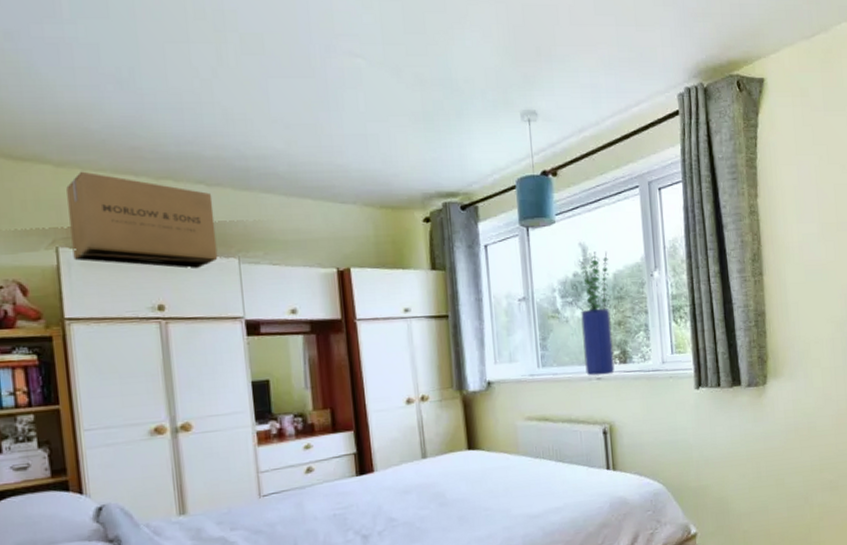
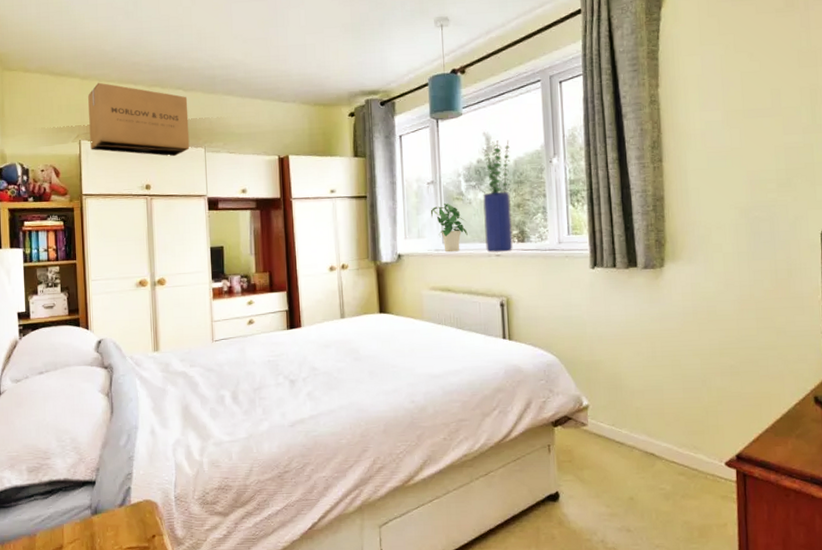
potted plant: none [522,322,565,378] -> present [430,203,468,253]

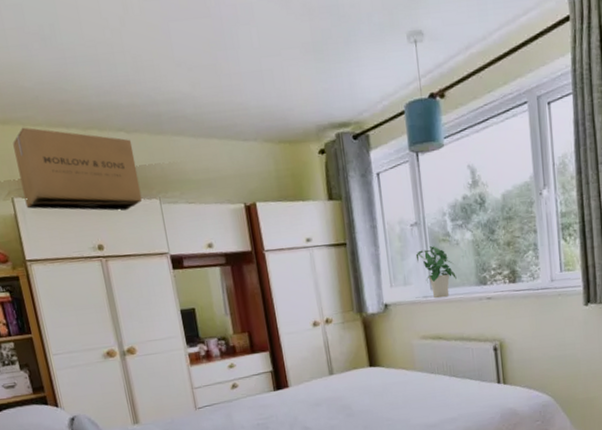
vase: present [483,140,513,253] -> none [470,172,504,296]

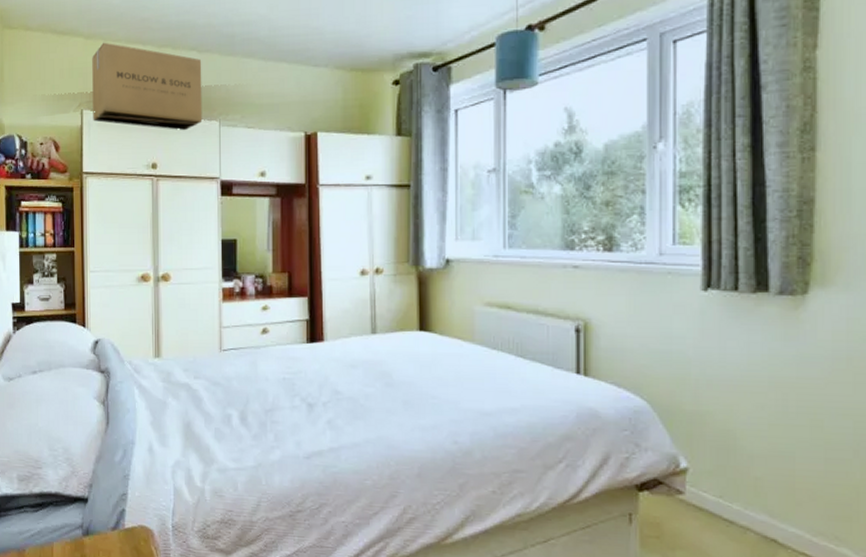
potted plant: present [415,246,457,299] -> none [490,198,537,260]

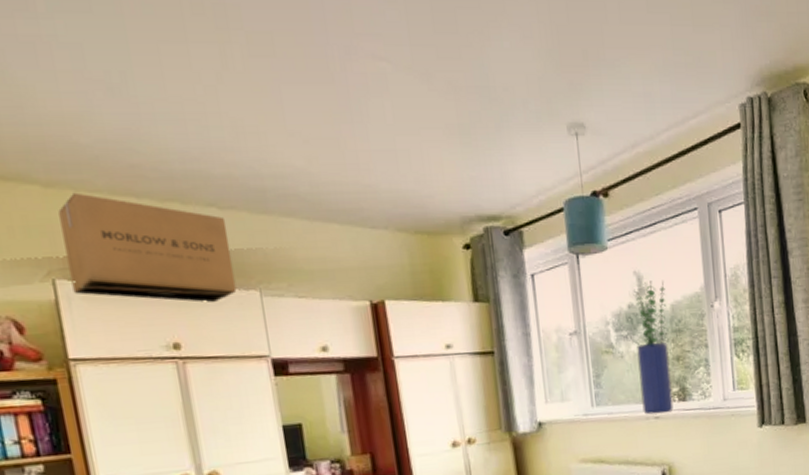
vase: none [560,117,599,263] -> present [636,280,674,415]

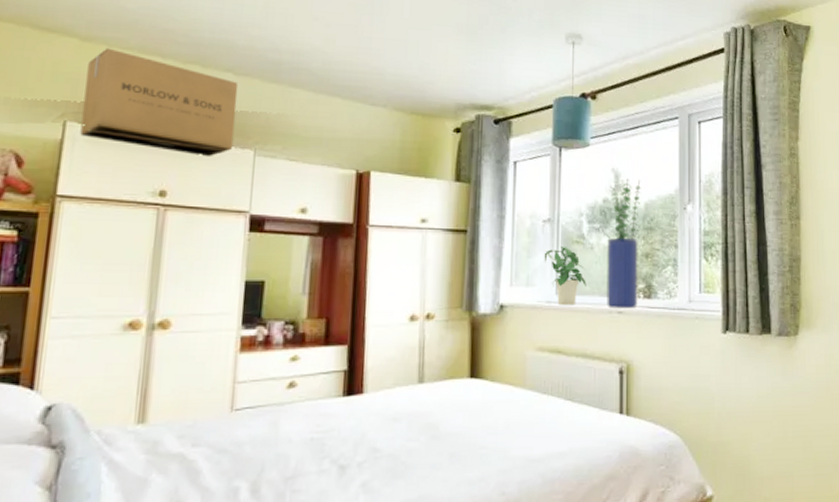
potted plant: none [575,358,621,417] -> present [544,247,586,306]

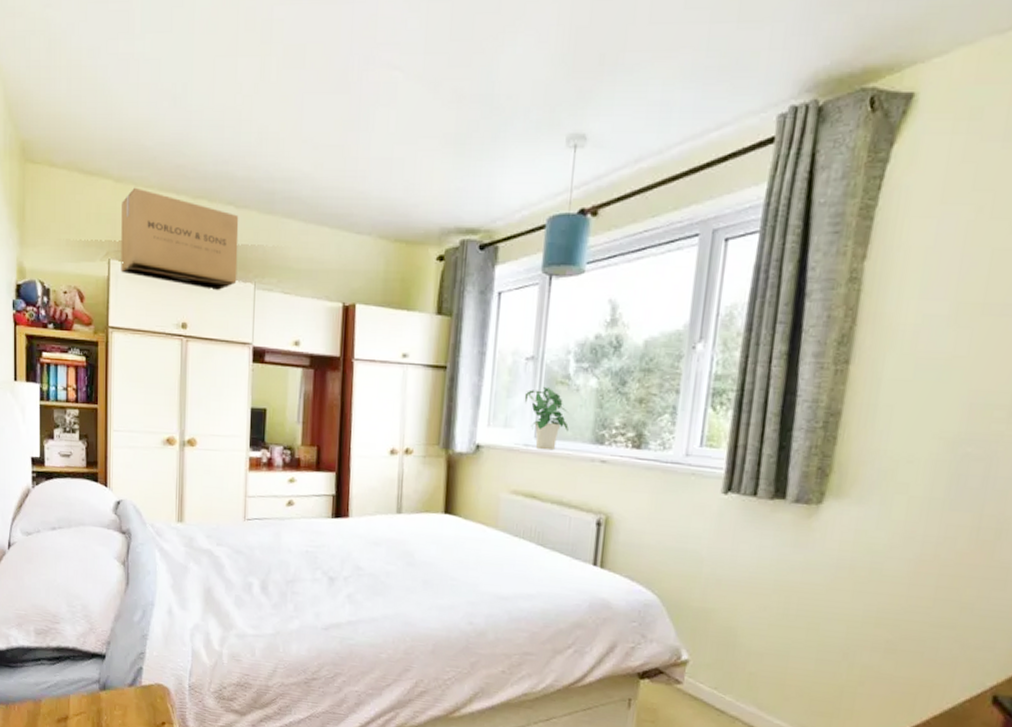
vase: present [607,179,641,309] -> none [589,311,642,459]

